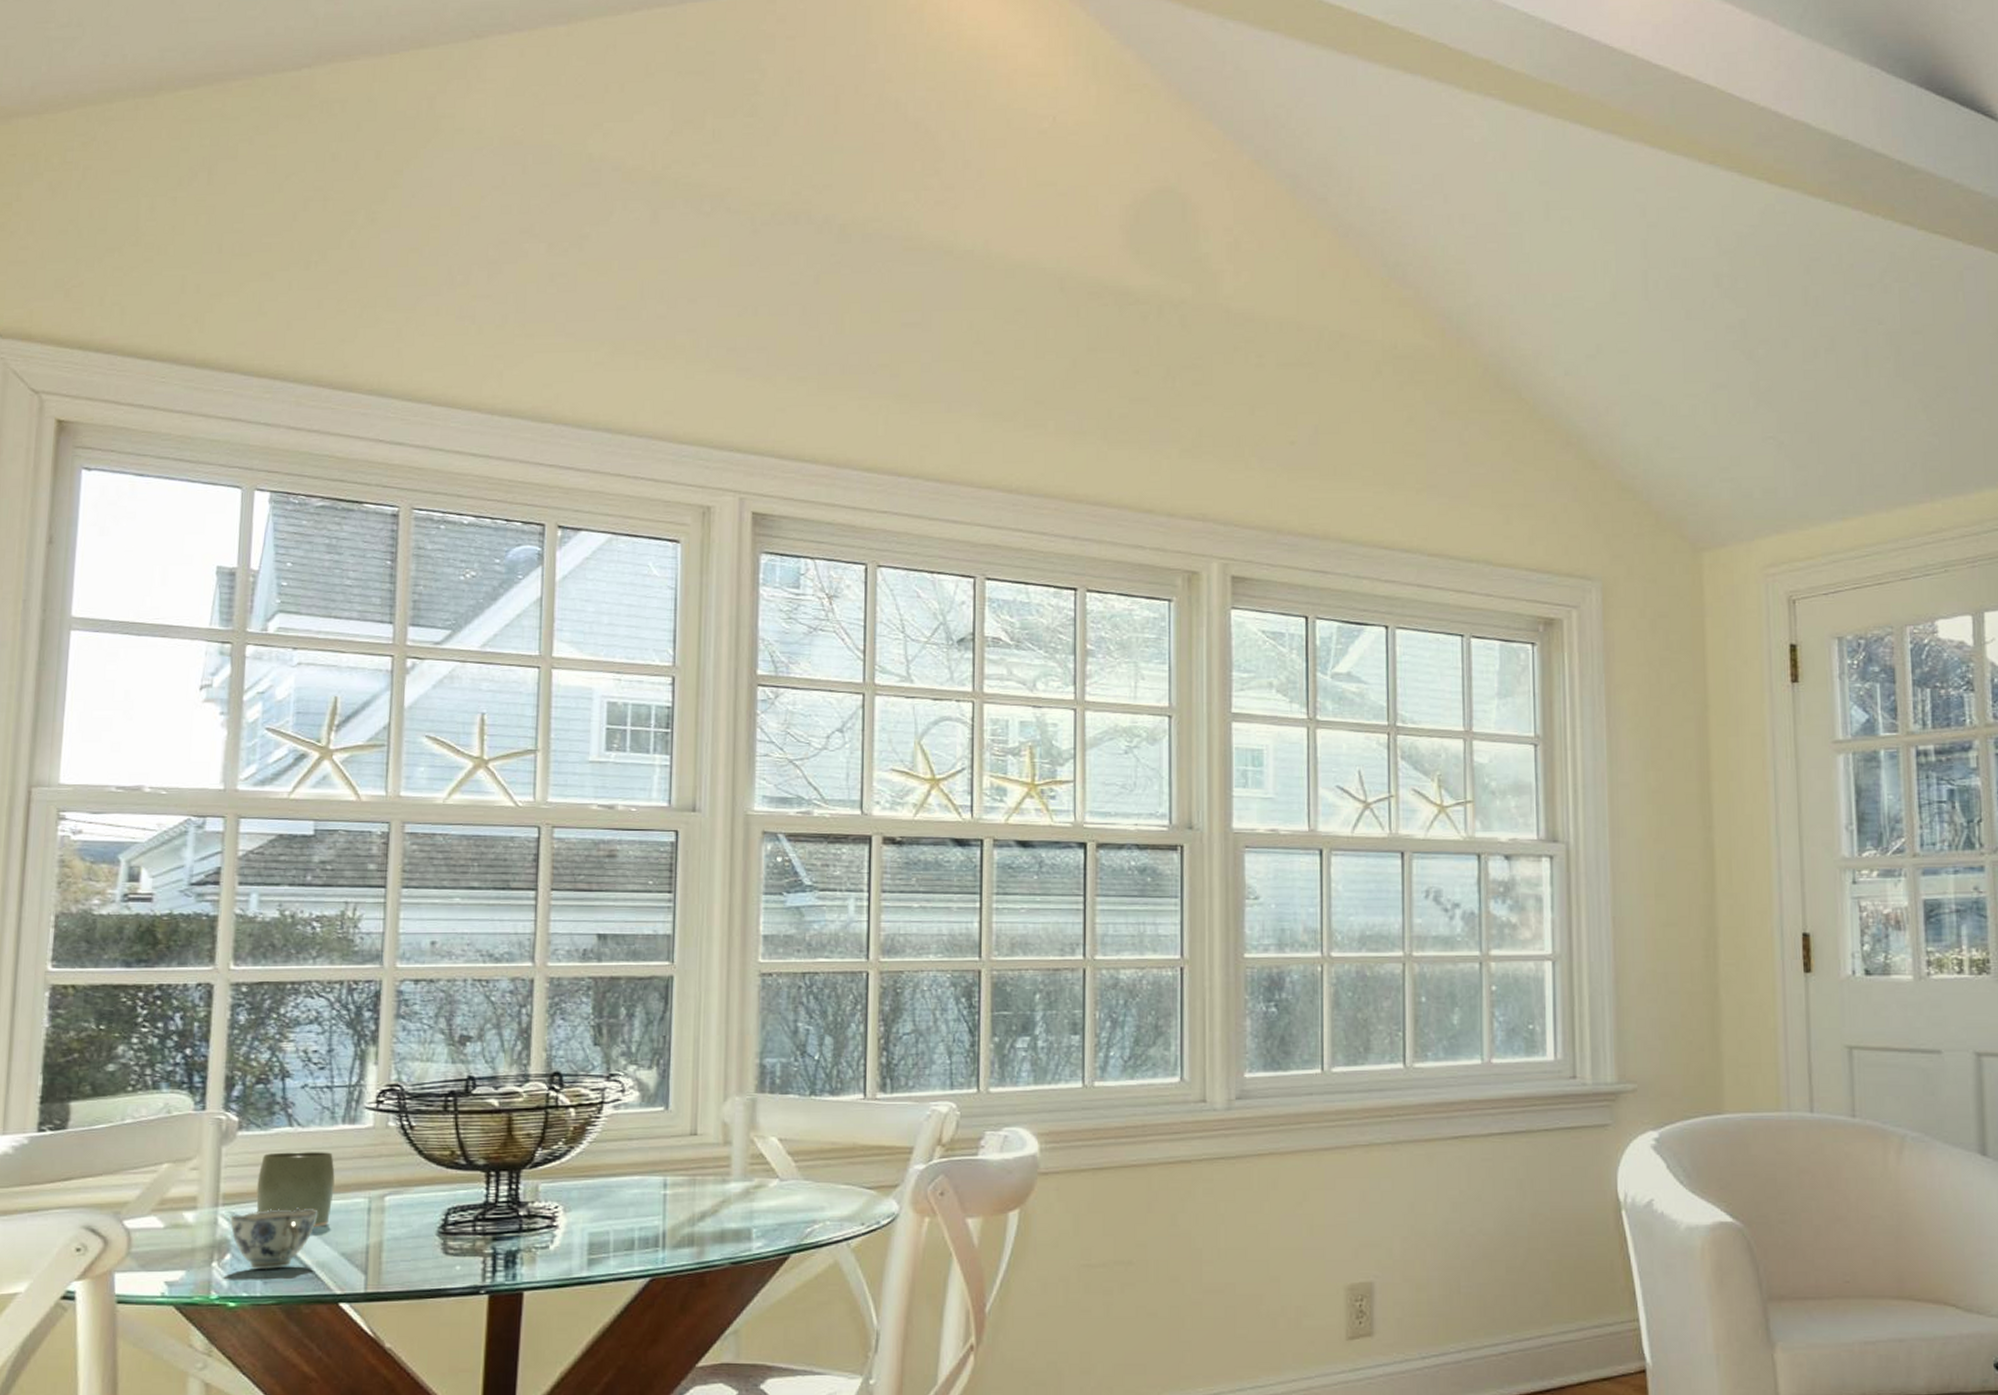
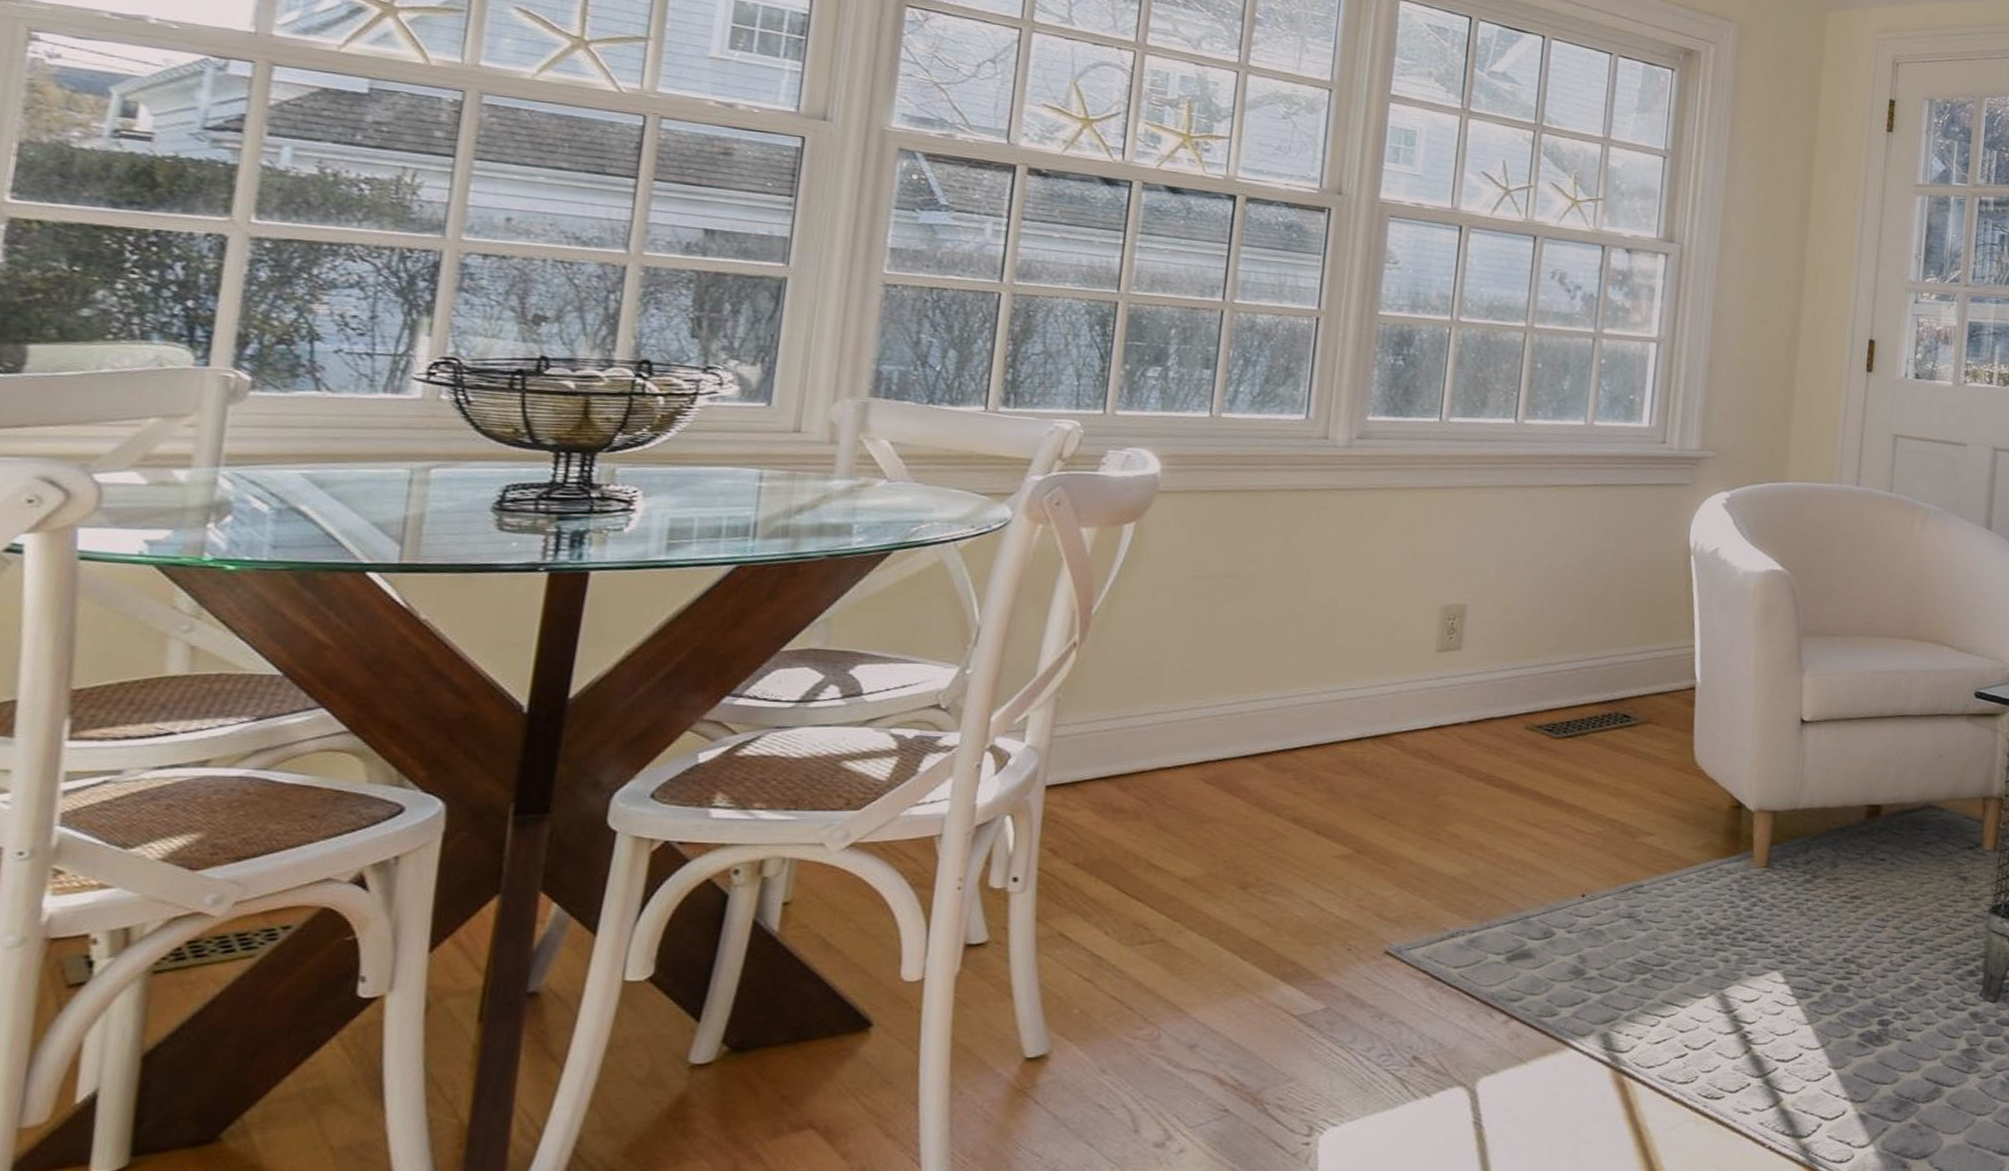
teacup: present [229,1207,318,1270] -> none [233,473,347,535]
mug: present [256,1152,335,1227] -> none [268,416,371,495]

